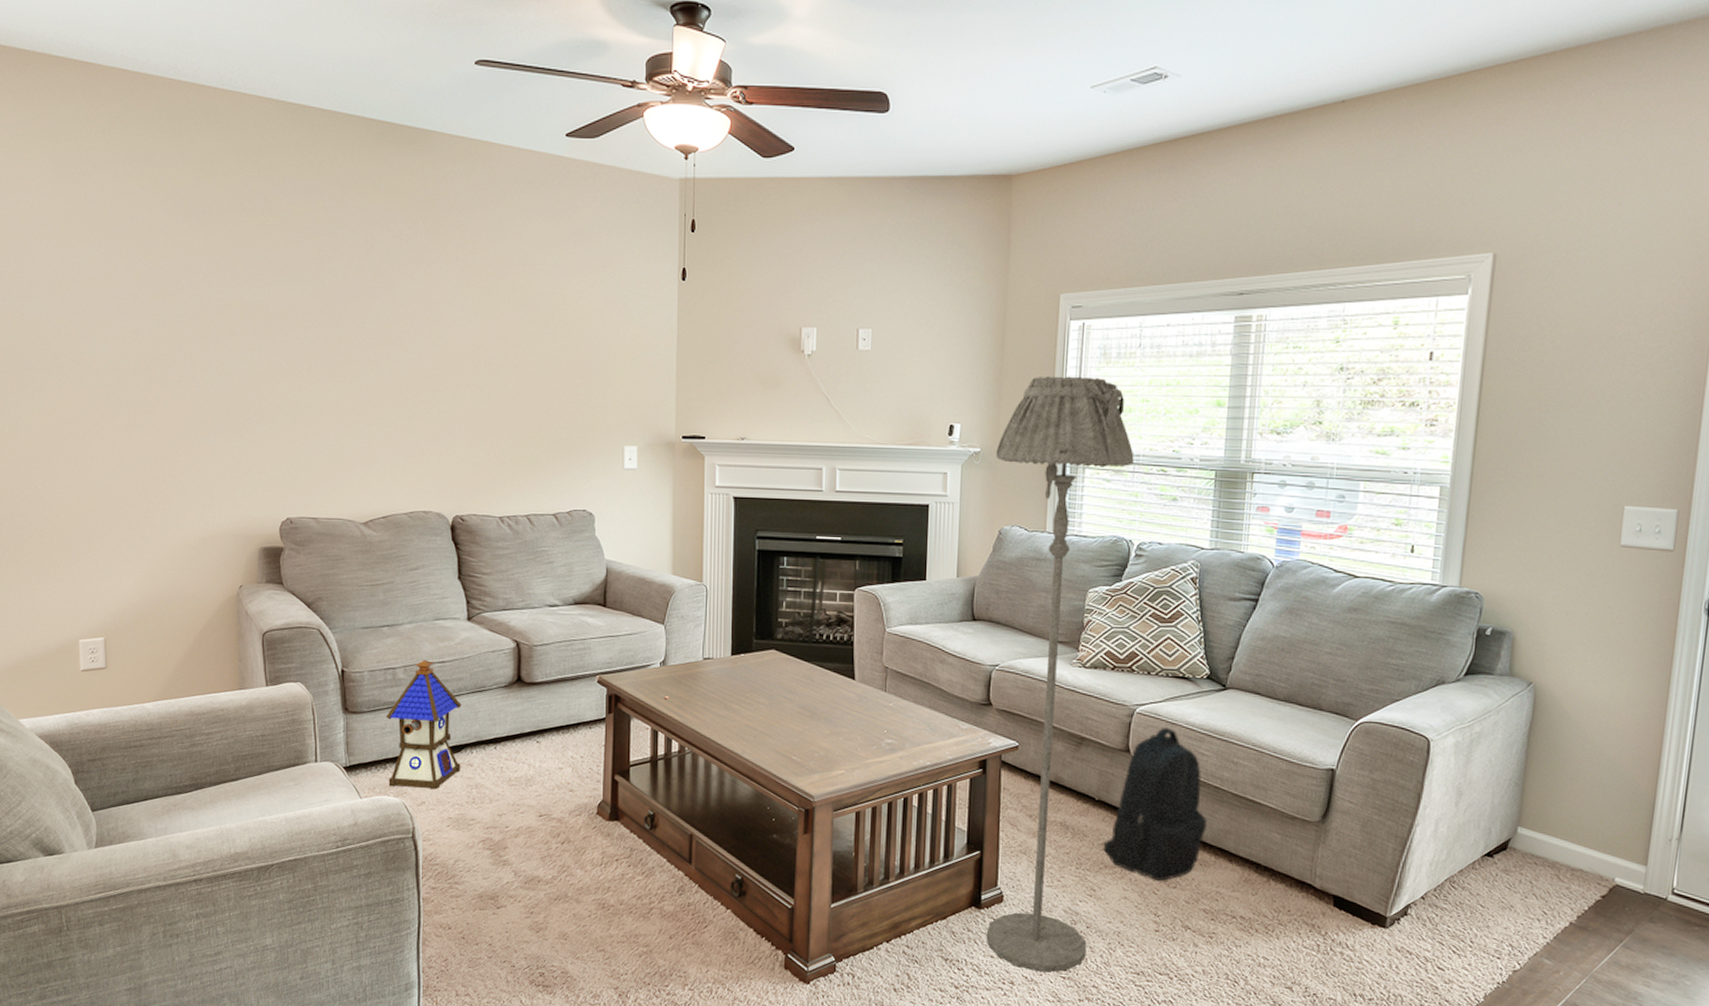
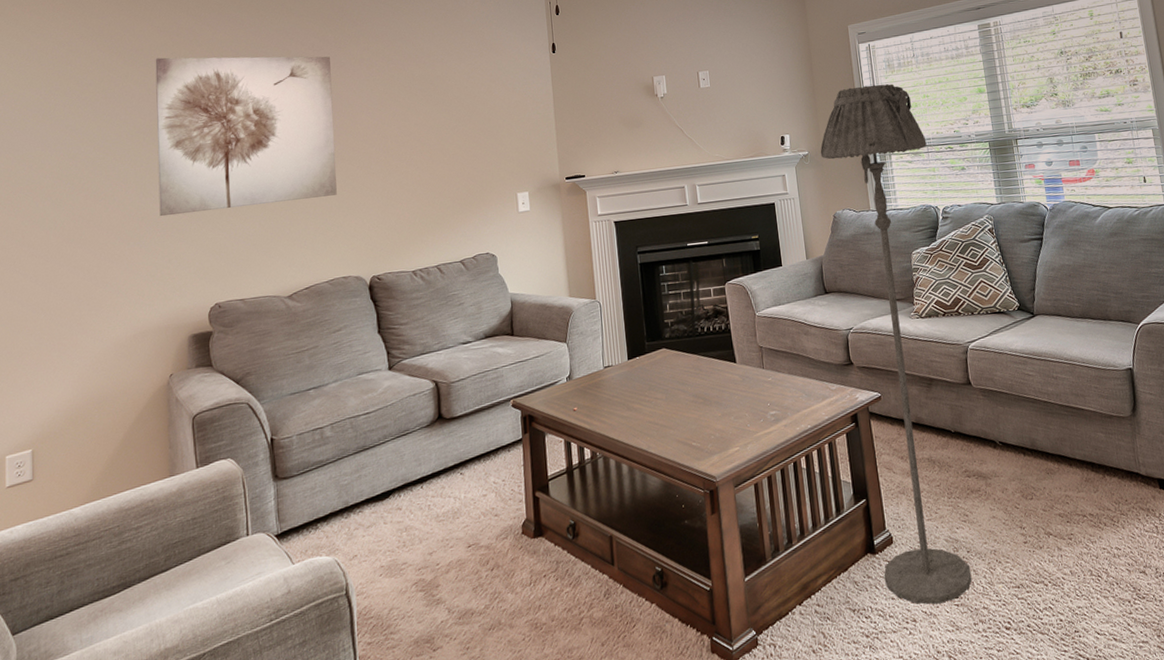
wall art: none [223,225,421,417] -> present [155,56,337,217]
toy house: present [386,660,462,790] -> none [315,414,391,547]
backpack: present [1103,727,1208,882] -> none [966,357,1046,496]

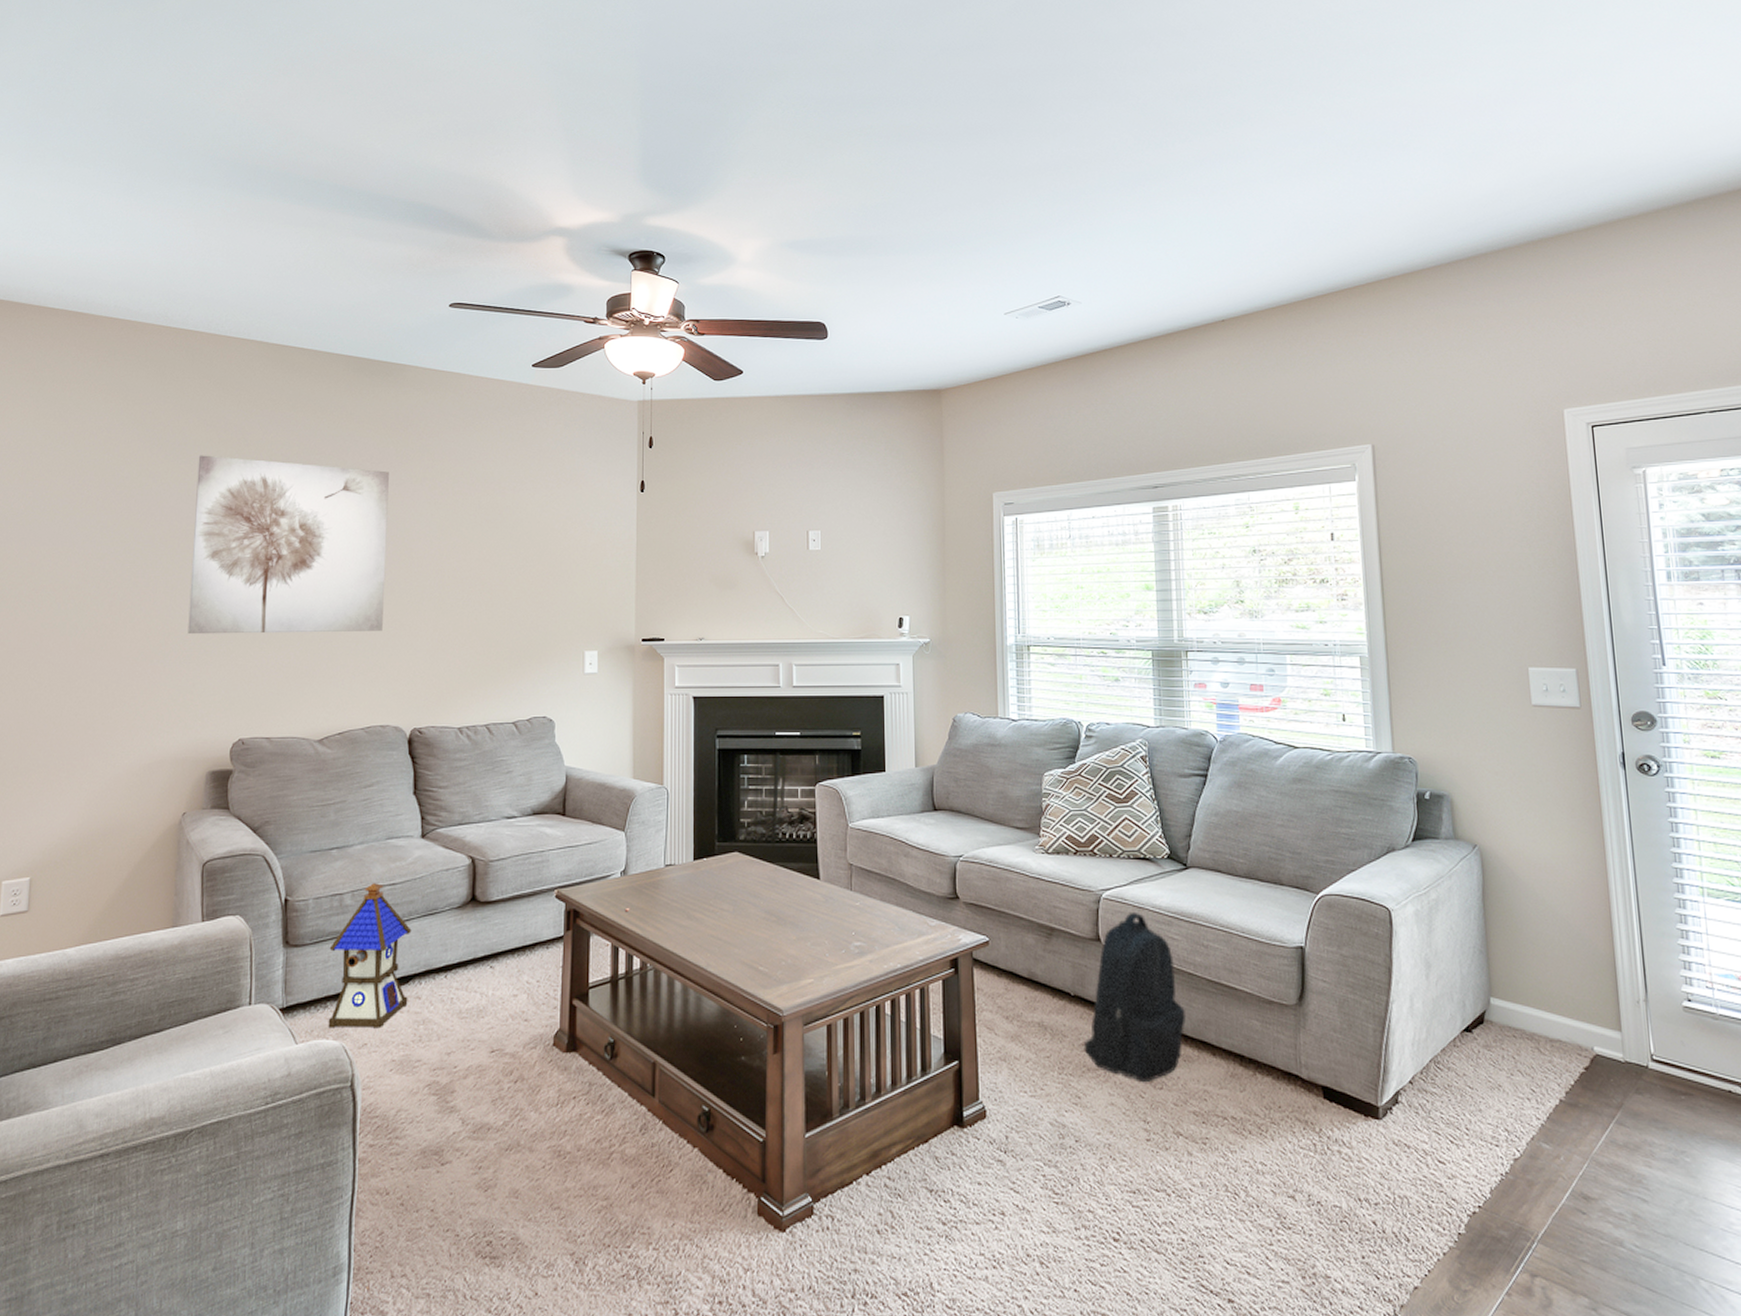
toy house: none [315,414,391,547] -> present [328,883,412,1029]
floor lamp: present [820,84,972,604] -> none [944,567,1078,1198]
backpack: none [966,357,1046,496] -> present [1083,911,1187,1083]

